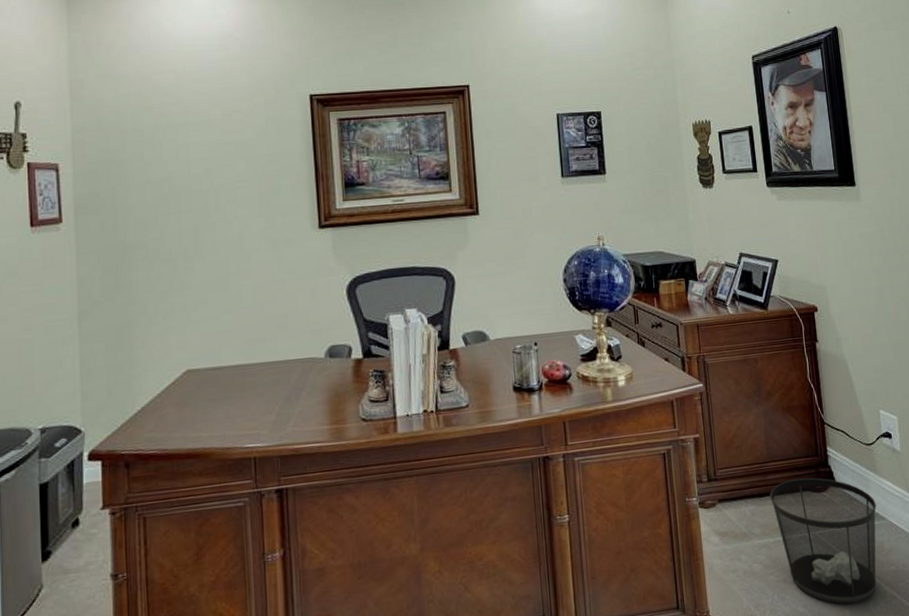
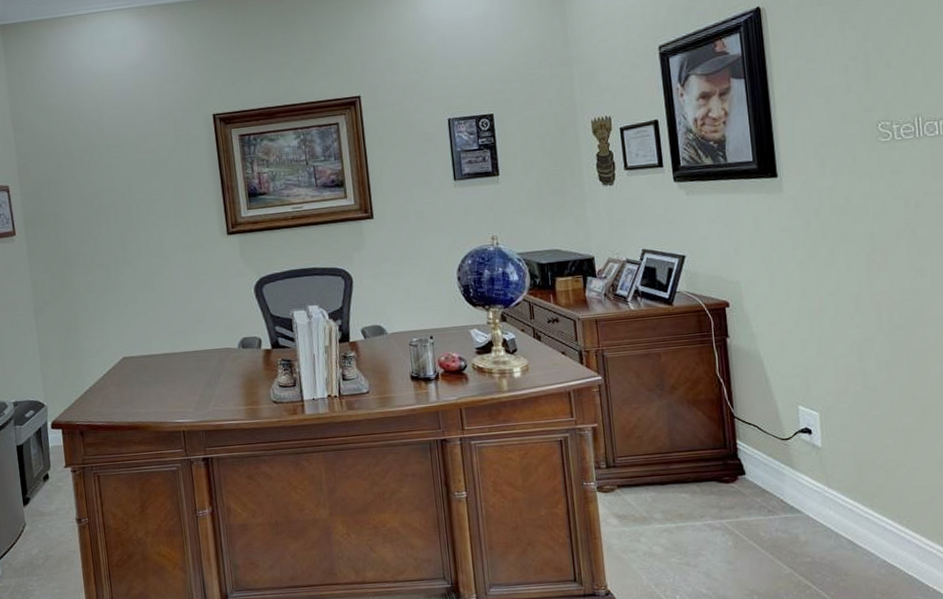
waste bin: present [770,477,877,605] -> none [672,469,791,590]

